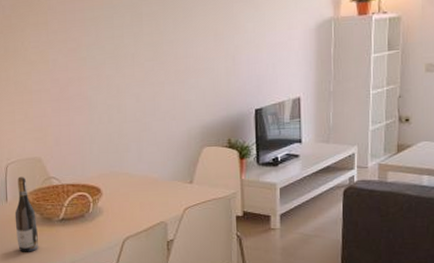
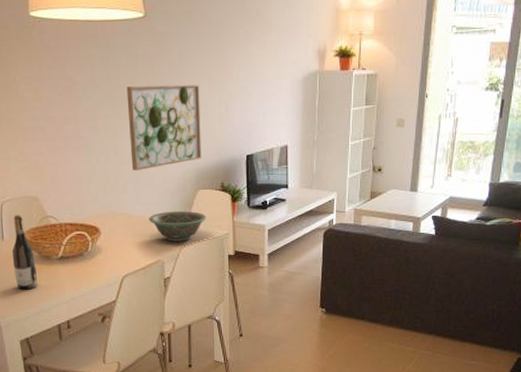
wall art: none [130,39,207,130] -> present [126,84,202,171]
decorative bowl: none [152,169,213,202] -> present [149,211,207,242]

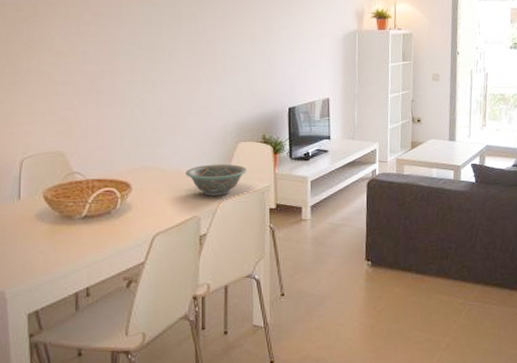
wine bottle: present [12,215,37,290] -> none [28,171,55,255]
wall art: present [126,84,202,171] -> none [168,41,243,125]

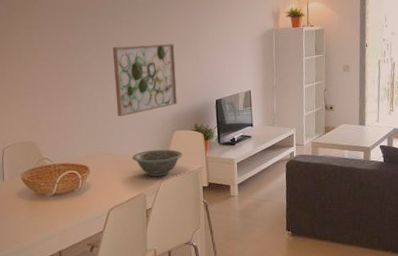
wall art: none [168,41,243,125] -> present [112,43,177,117]

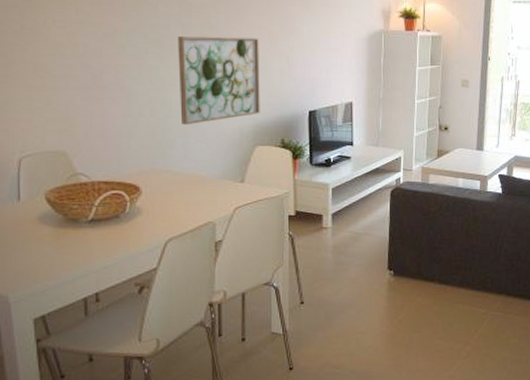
decorative bowl: present [132,149,183,177] -> none [199,168,265,202]

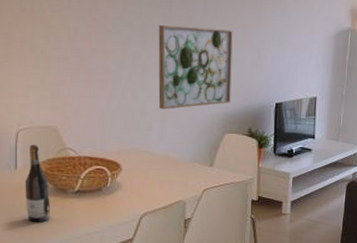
wine bottle: none [29,172,60,258] -> present [25,144,50,222]

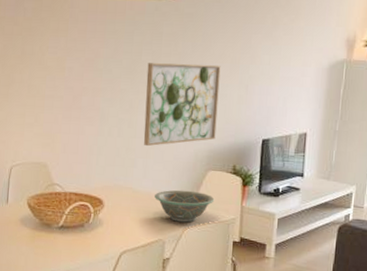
wine bottle: present [25,144,50,222] -> none [13,179,36,256]
decorative bowl: none [173,152,232,184] -> present [155,189,215,223]

